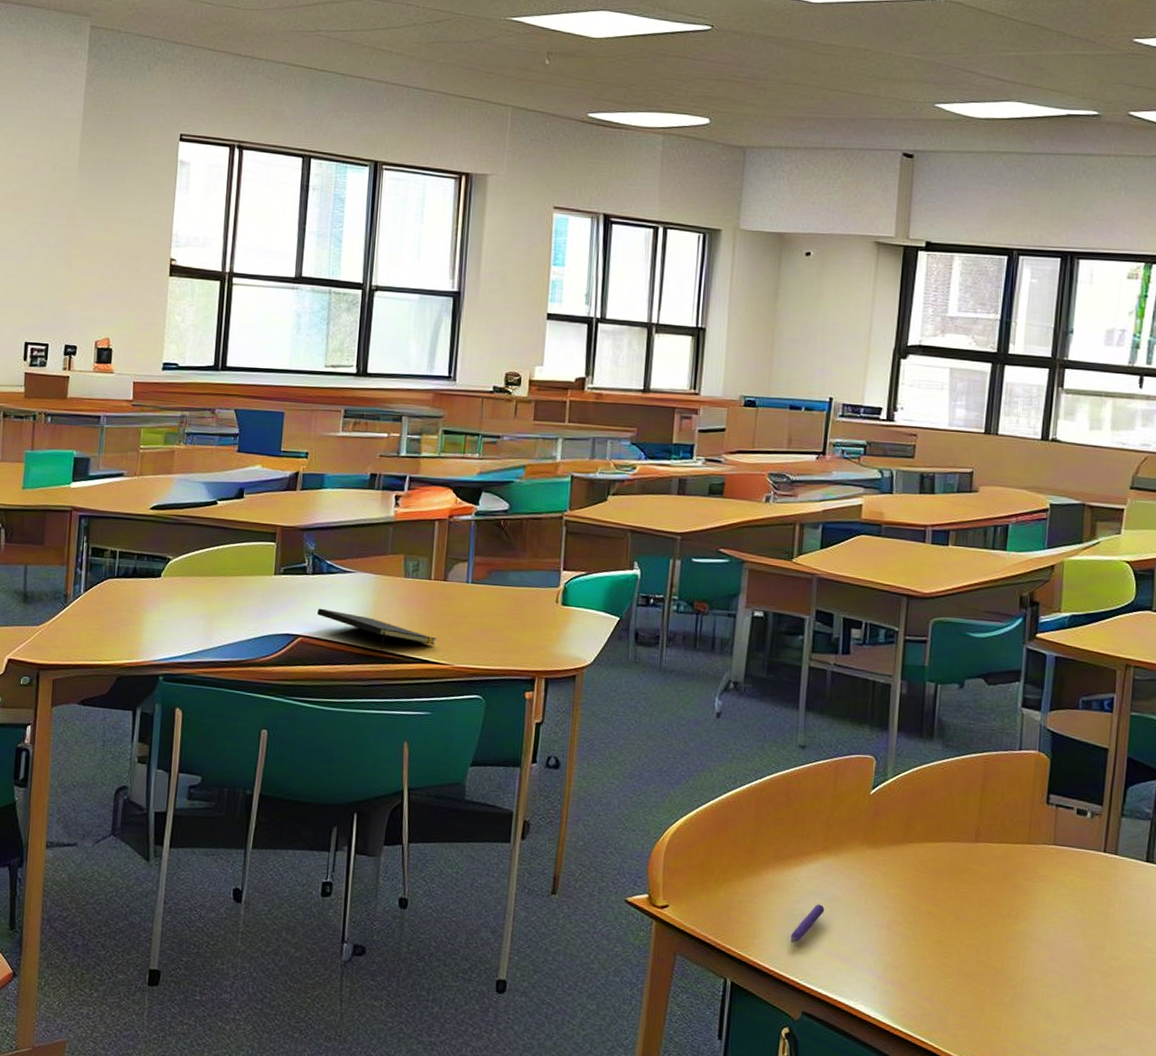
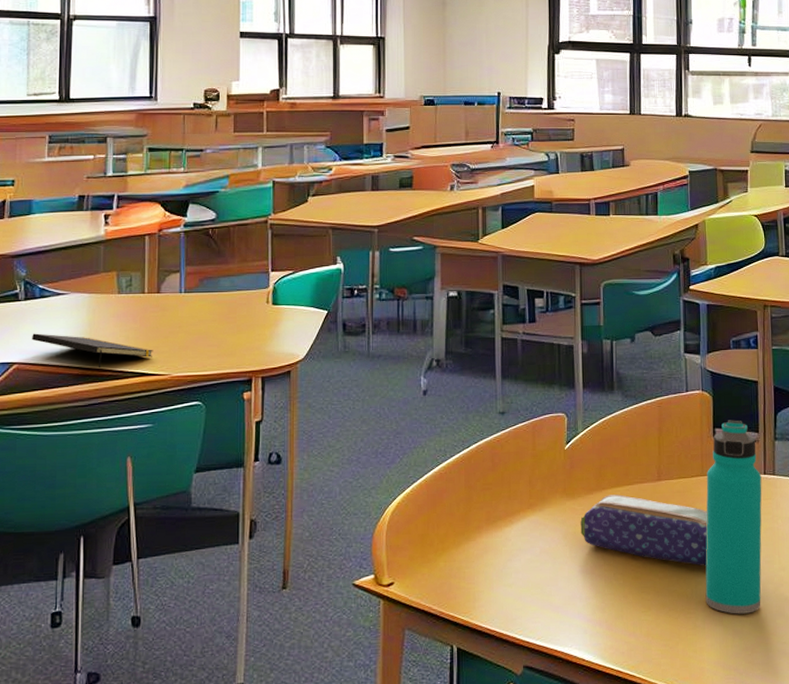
pen: present [790,904,825,943] -> none [507,559,535,601]
pencil case: none [879,849,1030,941] -> present [580,494,708,566]
water bottle: none [1017,787,1101,1000] -> present [705,420,762,614]

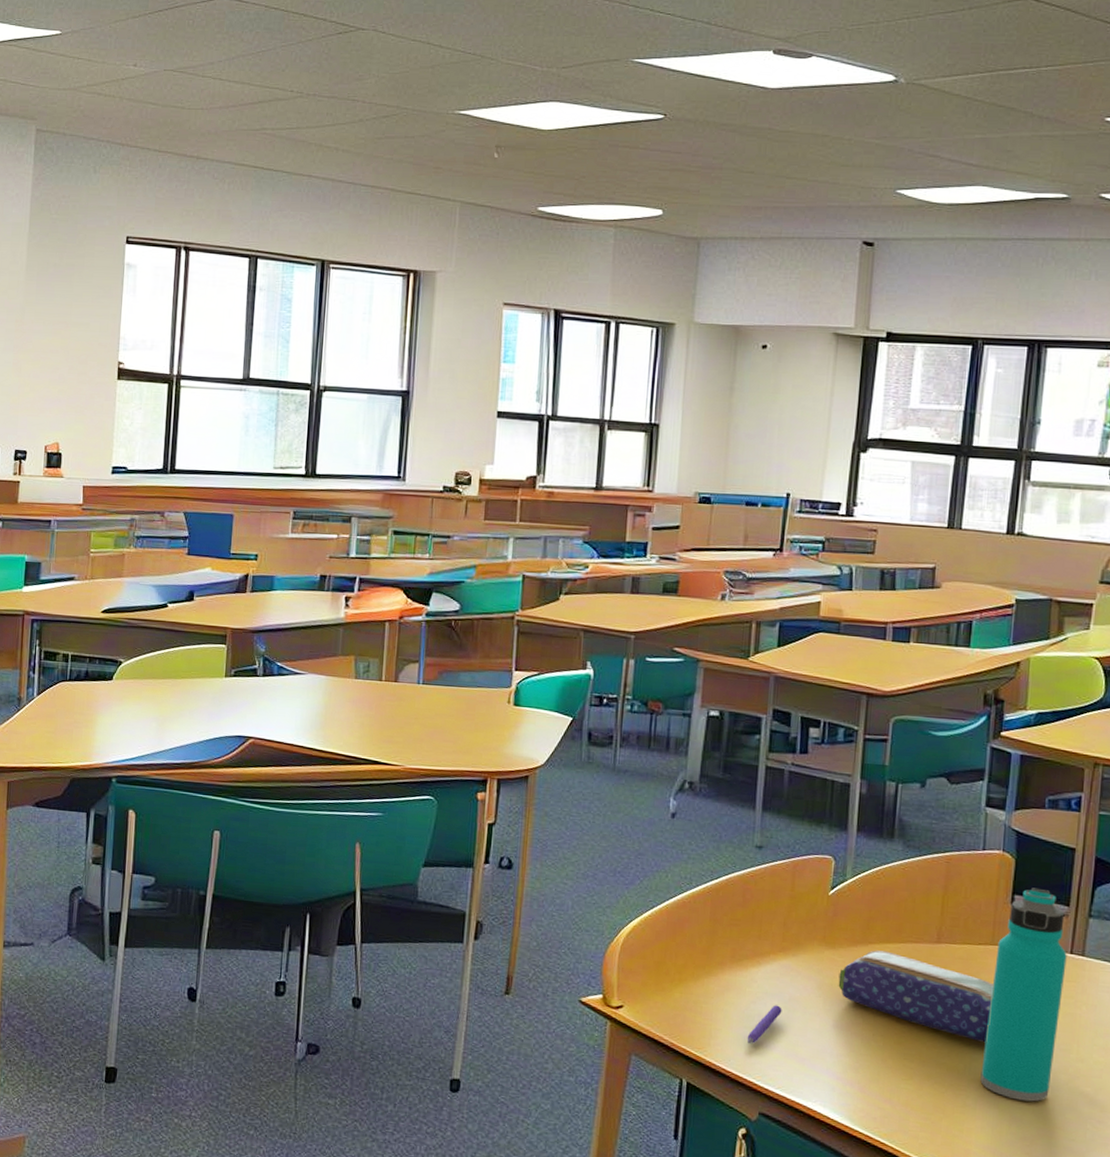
notepad: present [32,333,154,369] -> none [268,710,388,752]
pen: none [507,559,535,601] -> present [747,1005,782,1044]

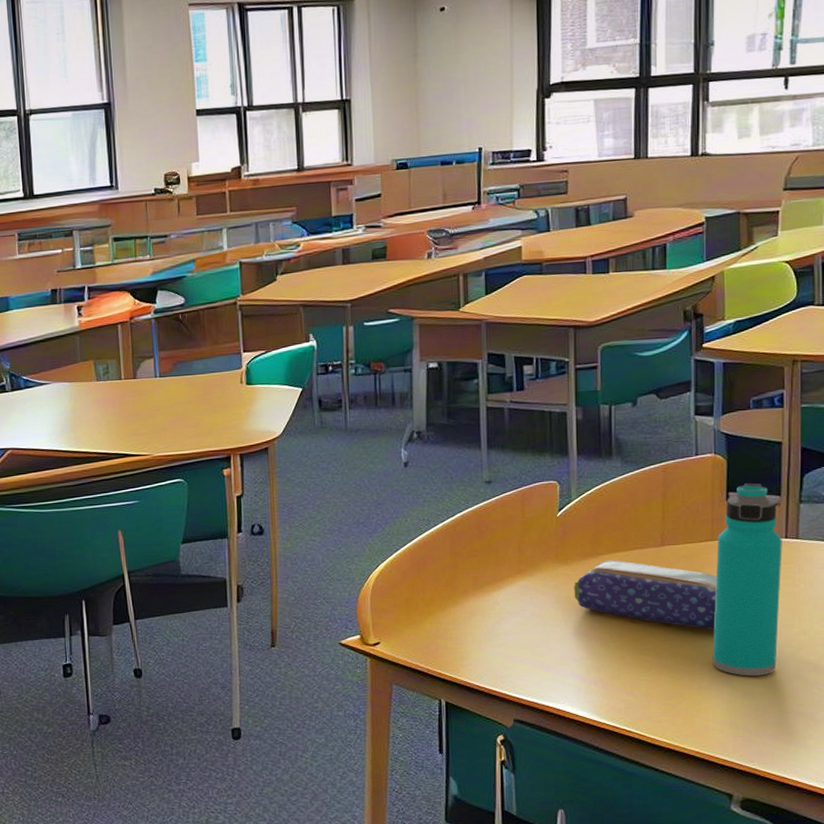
pen: present [747,1005,782,1044] -> none [495,622,525,661]

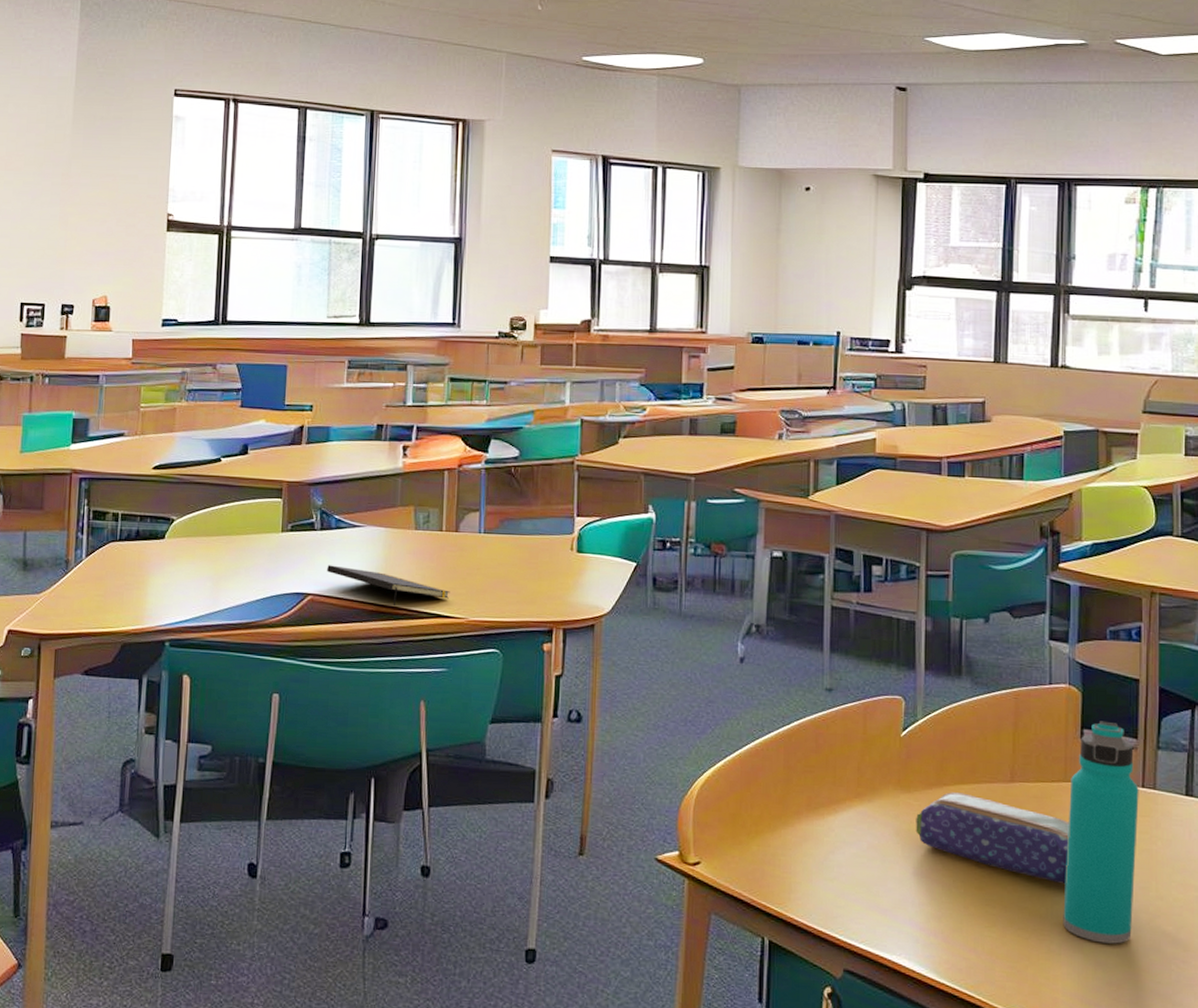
notepad: none [21,421,134,451] -> present [327,565,450,607]

